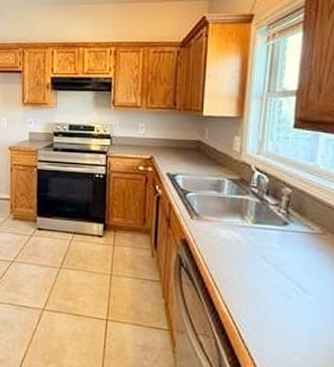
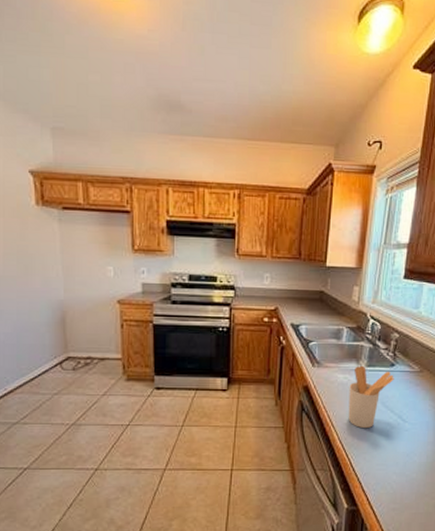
utensil holder: none [234,221,289,295] -> present [348,365,394,429]

